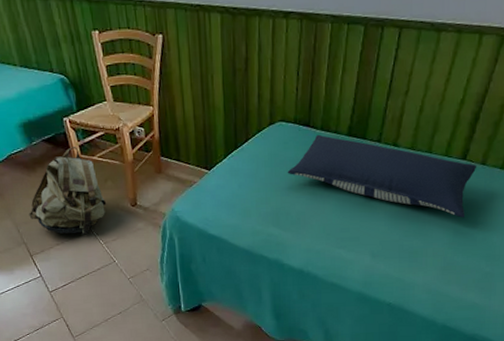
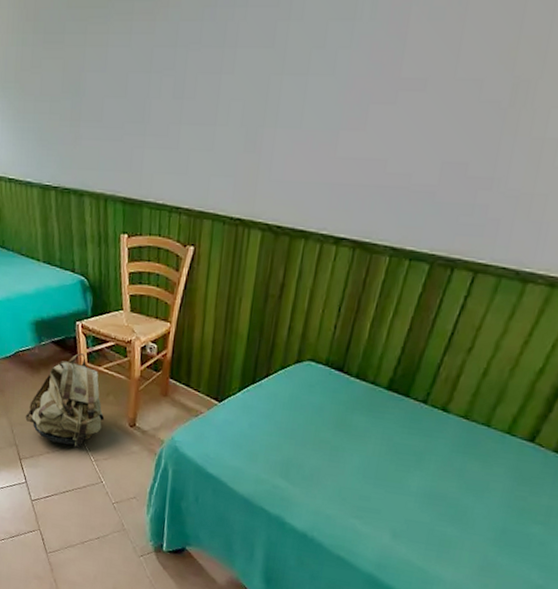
pillow: present [287,134,476,218] -> none [307,382,547,513]

